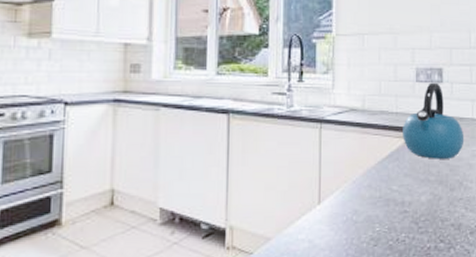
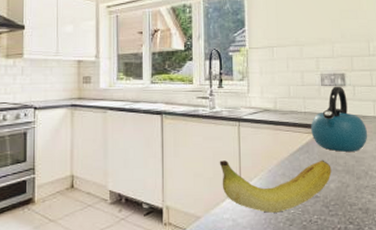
fruit: none [295,168,423,232] -> present [219,160,332,213]

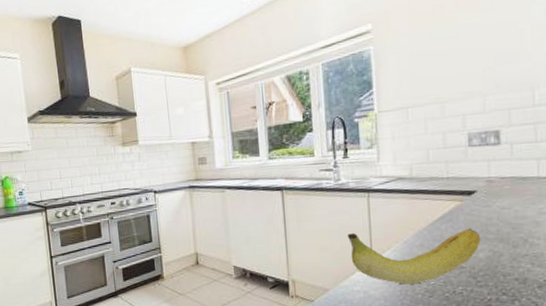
kettle: present [311,86,368,152] -> none [455,145,529,219]

